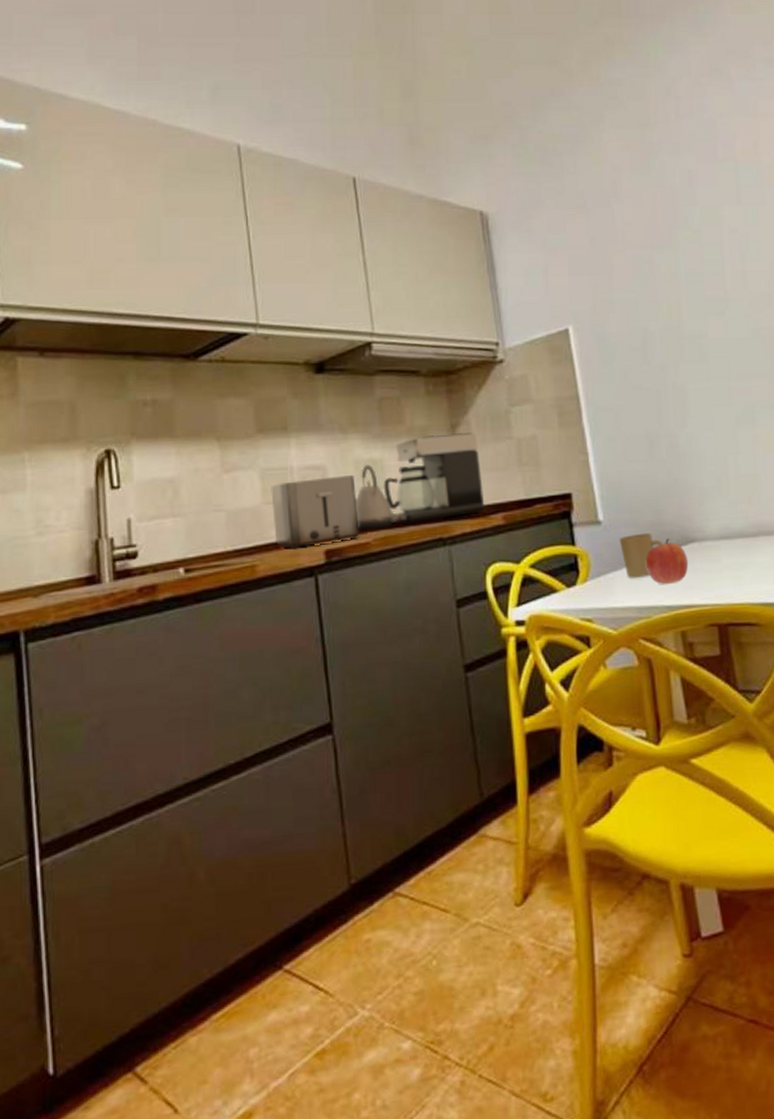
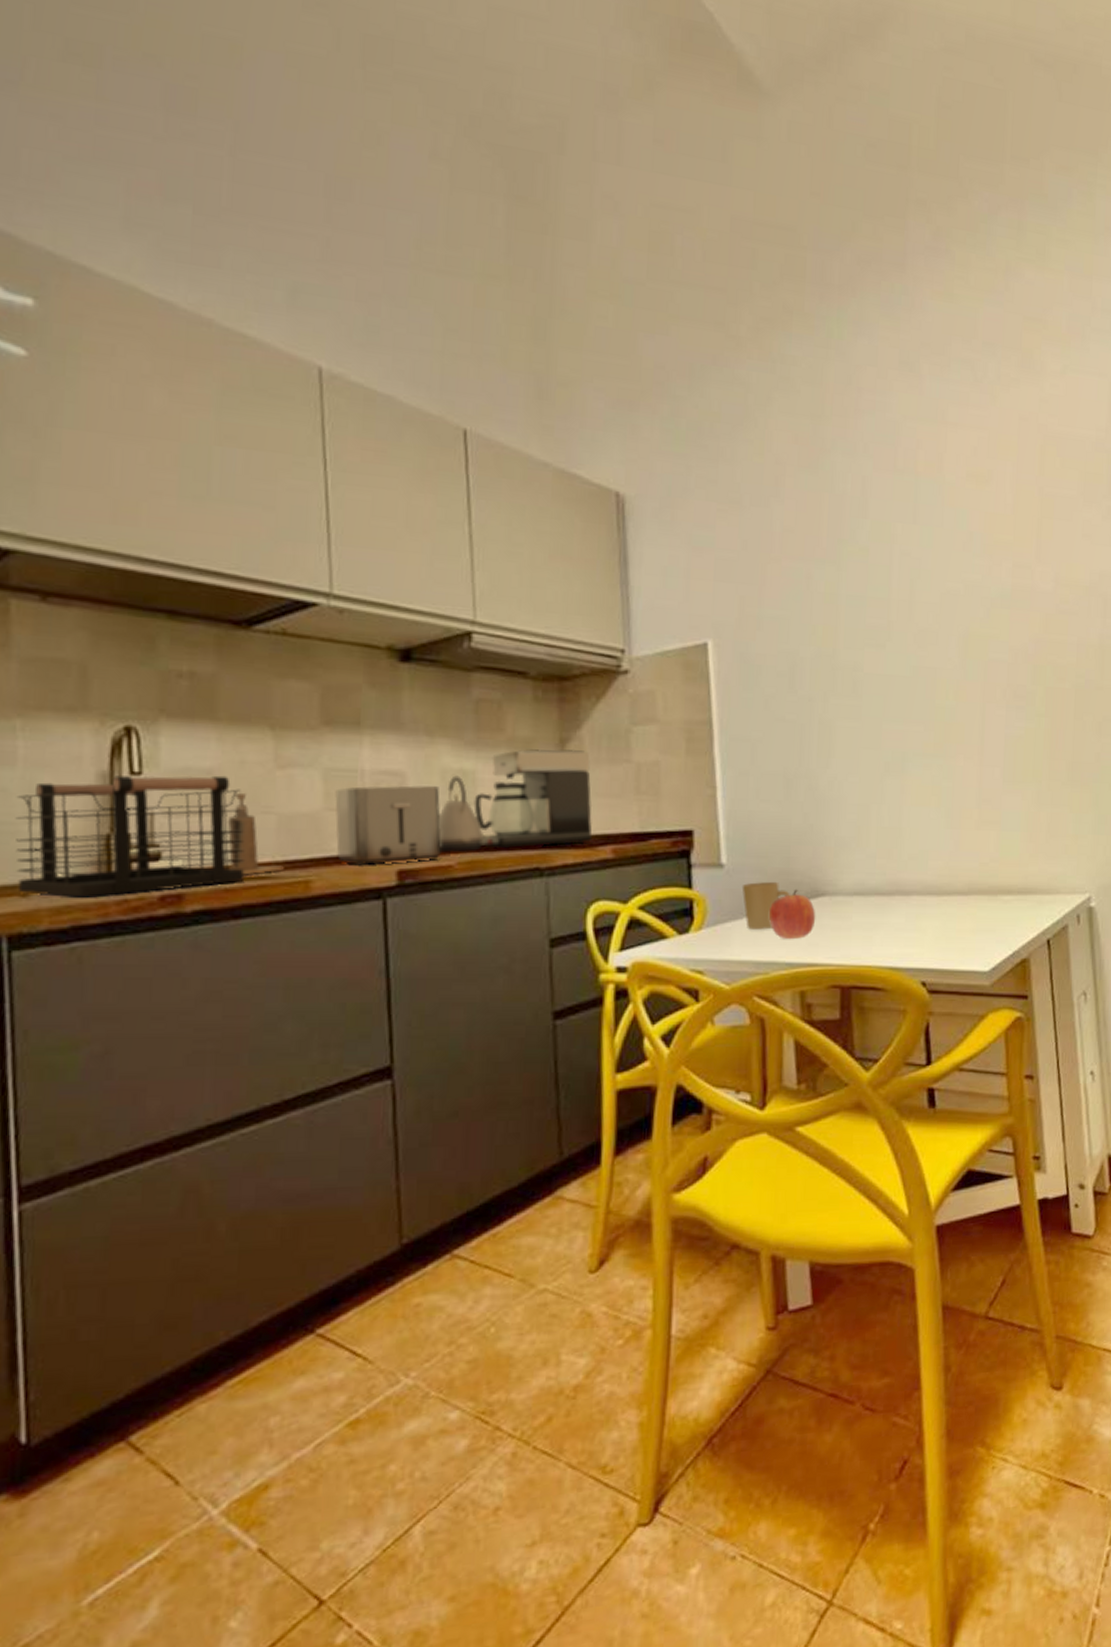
dish rack: none [27,483,204,595] -> present [15,775,246,898]
soap dispenser: none [187,495,234,565] -> present [227,792,284,876]

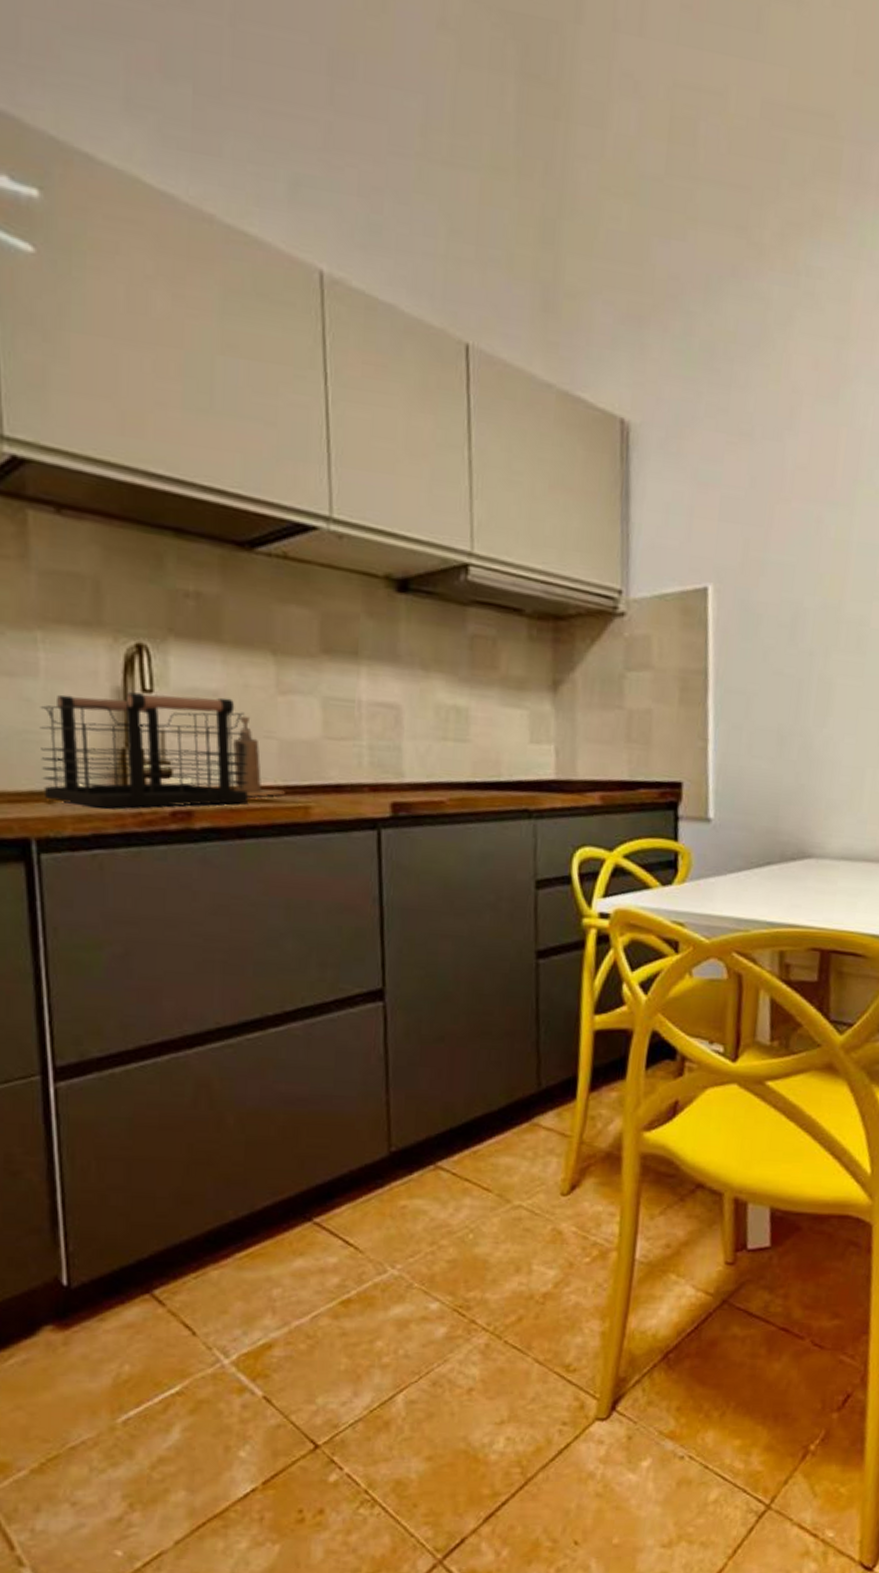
toaster: present [335,785,442,866] -> none [333,717,434,796]
kettle: present [438,775,485,854] -> none [431,711,476,791]
coffee maker: present [473,749,593,849] -> none [466,688,582,789]
mug: present [741,881,790,930] -> none [727,839,776,888]
fruit: present [769,889,816,940] -> none [753,849,801,900]

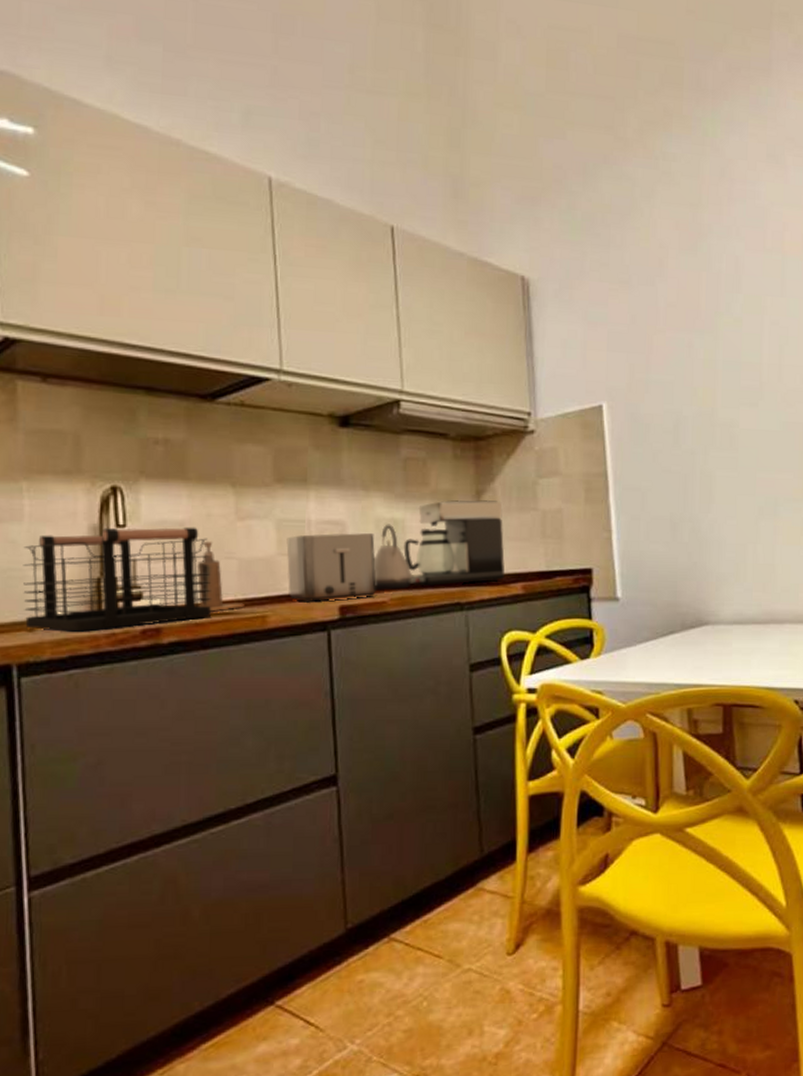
toaster: none [333,717,434,796] -> present [286,533,377,603]
kettle: none [431,711,476,791] -> present [373,524,413,591]
coffee maker: none [466,688,582,789] -> present [403,500,505,587]

